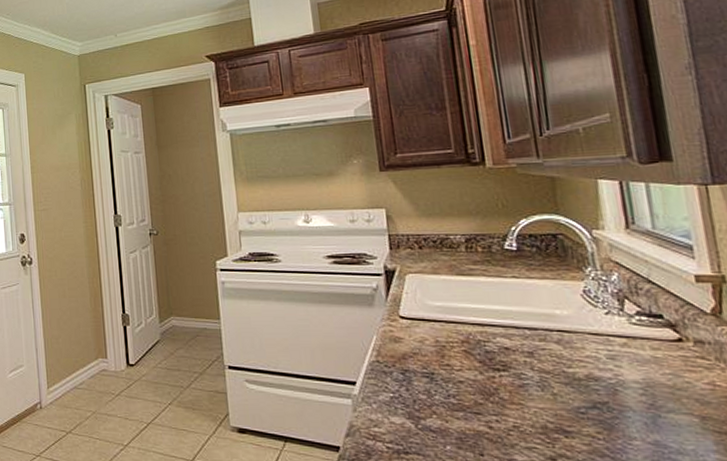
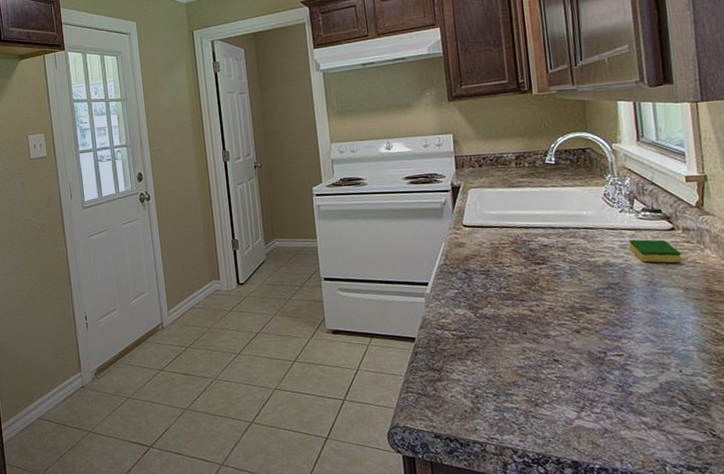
dish sponge: none [619,349,695,384] -> present [629,239,682,264]

